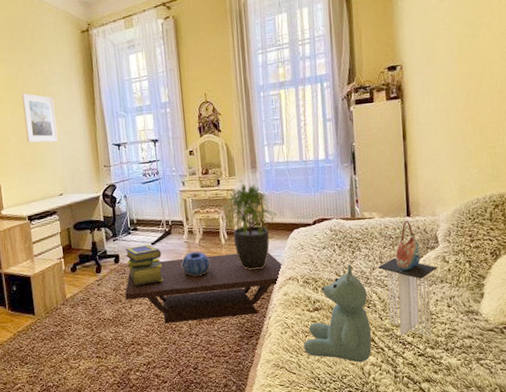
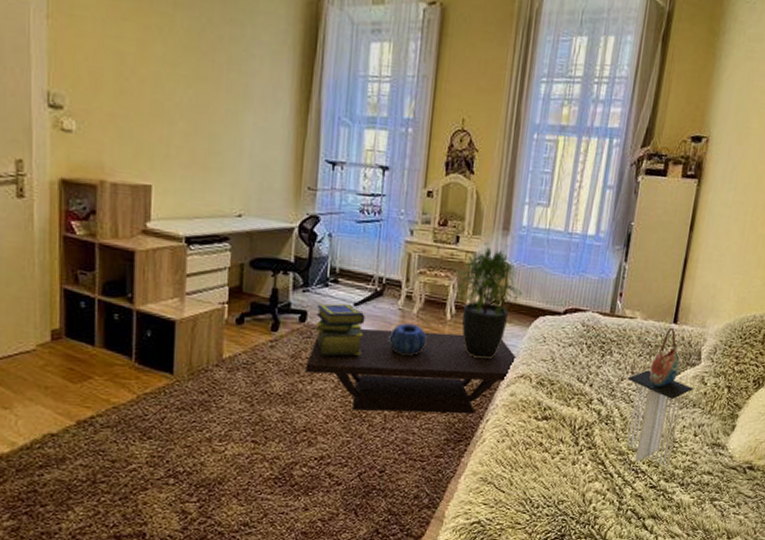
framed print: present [21,93,58,143] -> none [201,60,252,141]
stuffed bear: present [303,263,372,363] -> none [520,368,609,488]

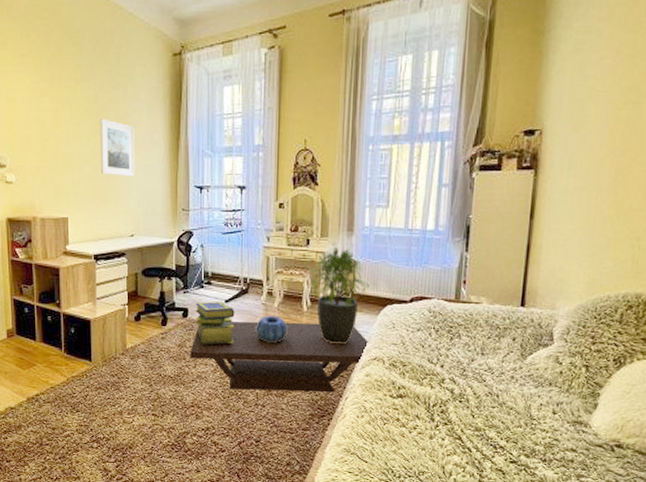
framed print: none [201,60,252,141] -> present [99,118,135,177]
tote bag: present [626,327,692,469] -> none [477,310,547,445]

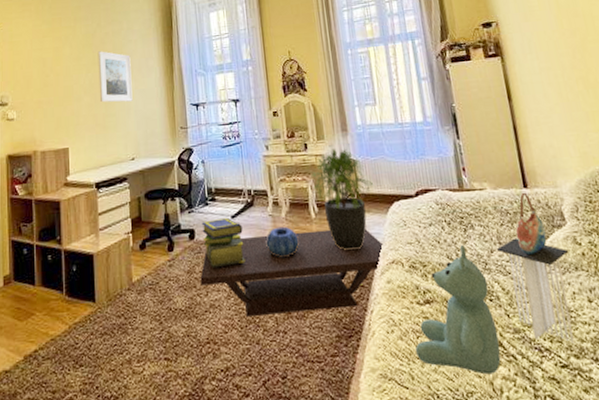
stuffed bear: none [379,350,461,461] -> present [415,244,501,375]
tote bag: none [477,310,547,445] -> present [496,192,574,344]

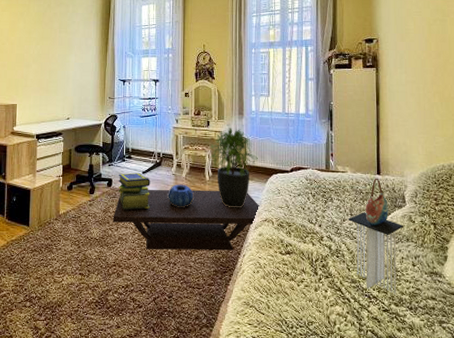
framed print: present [97,51,133,103] -> none [45,28,73,72]
stuffed bear: present [415,244,501,375] -> none [273,212,339,311]

